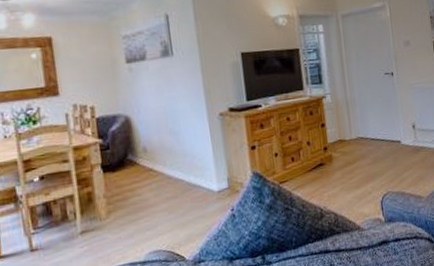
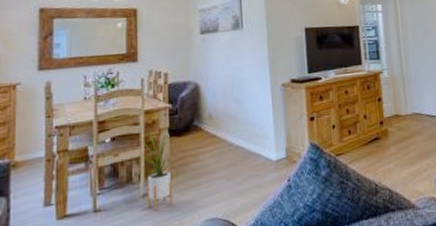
house plant: none [69,165,115,247] -> present [138,129,179,211]

